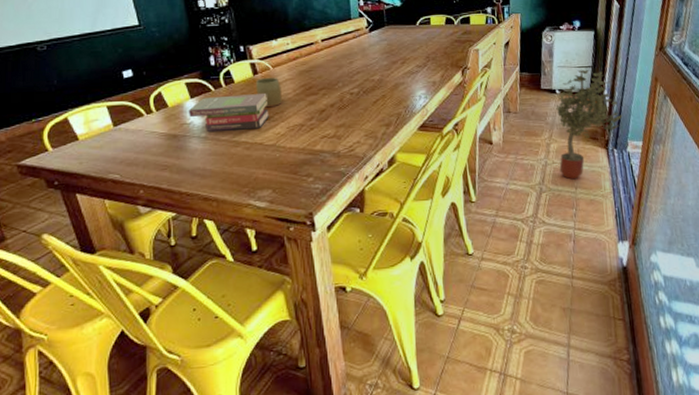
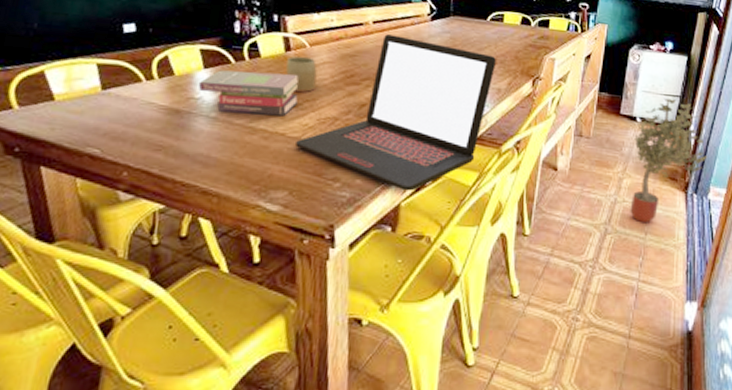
laptop: none [272,49,429,177] -> present [296,34,496,191]

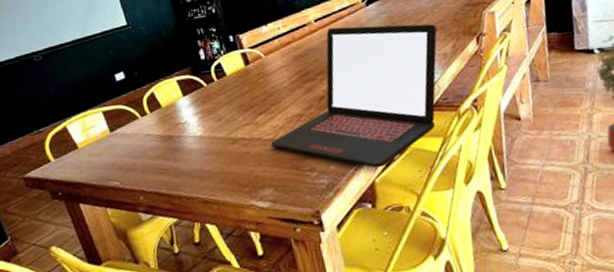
books: present [198,70,299,116] -> none [181,84,265,130]
mug: present [286,56,317,92] -> none [248,65,277,98]

